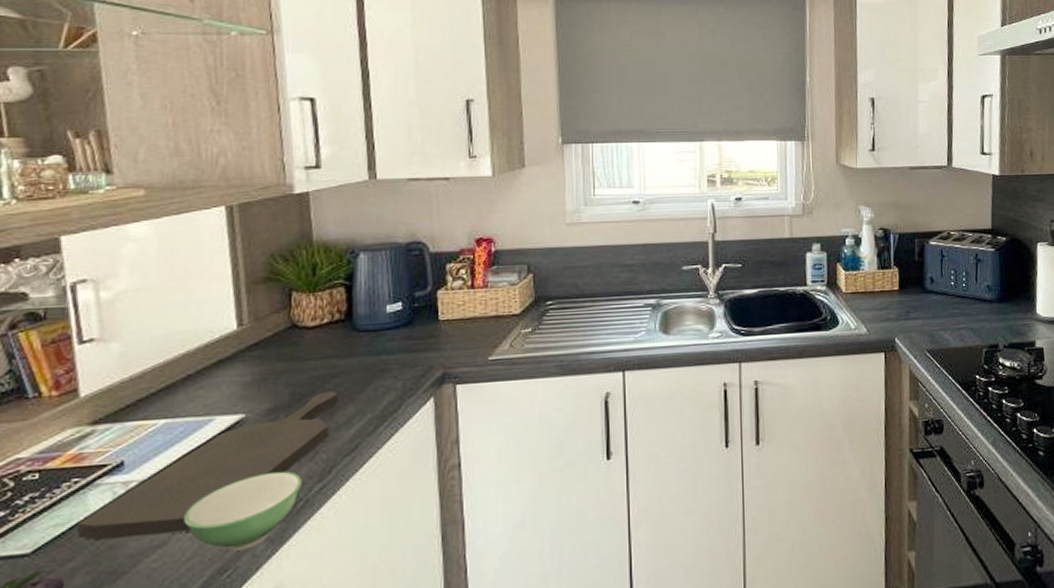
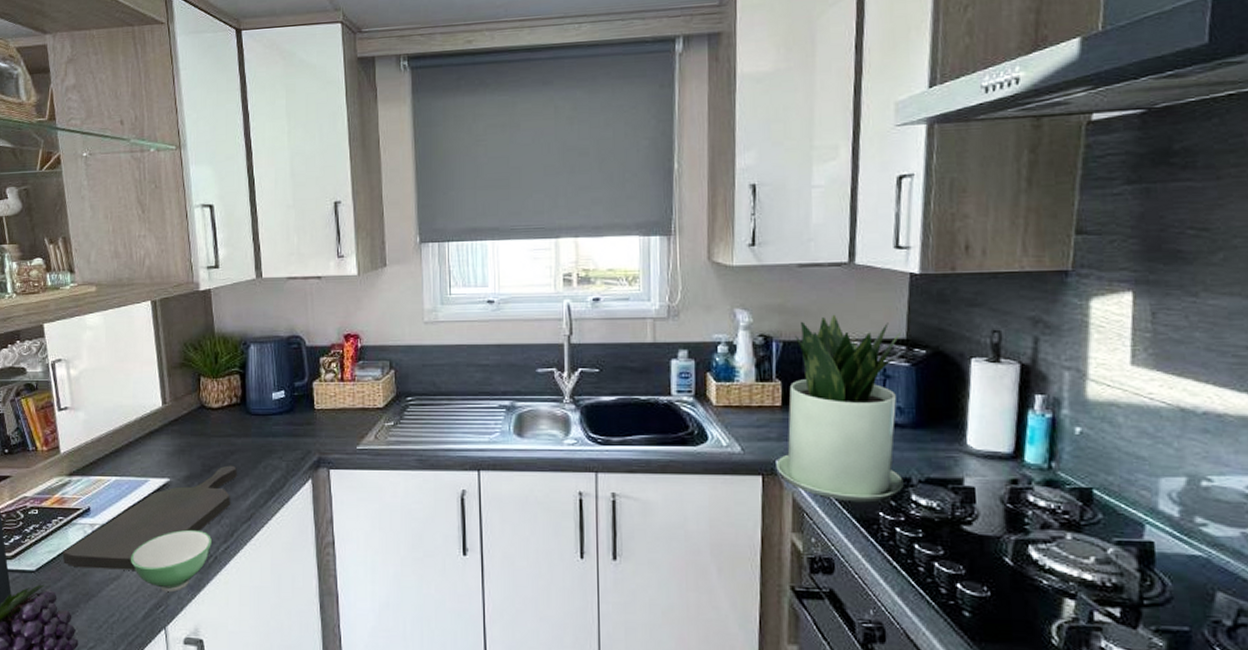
planter: none [895,209,993,369] -> present [776,314,904,503]

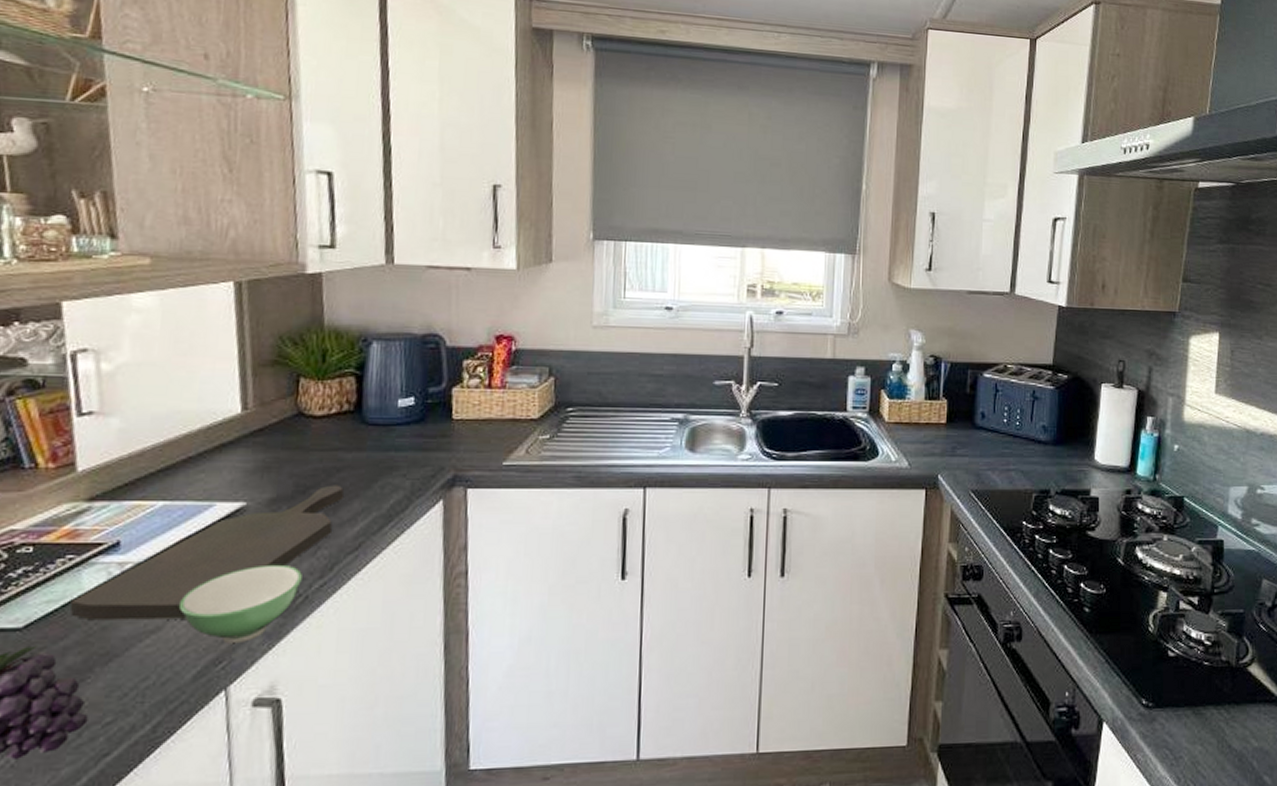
planter: present [776,314,904,503] -> none [938,339,1049,513]

